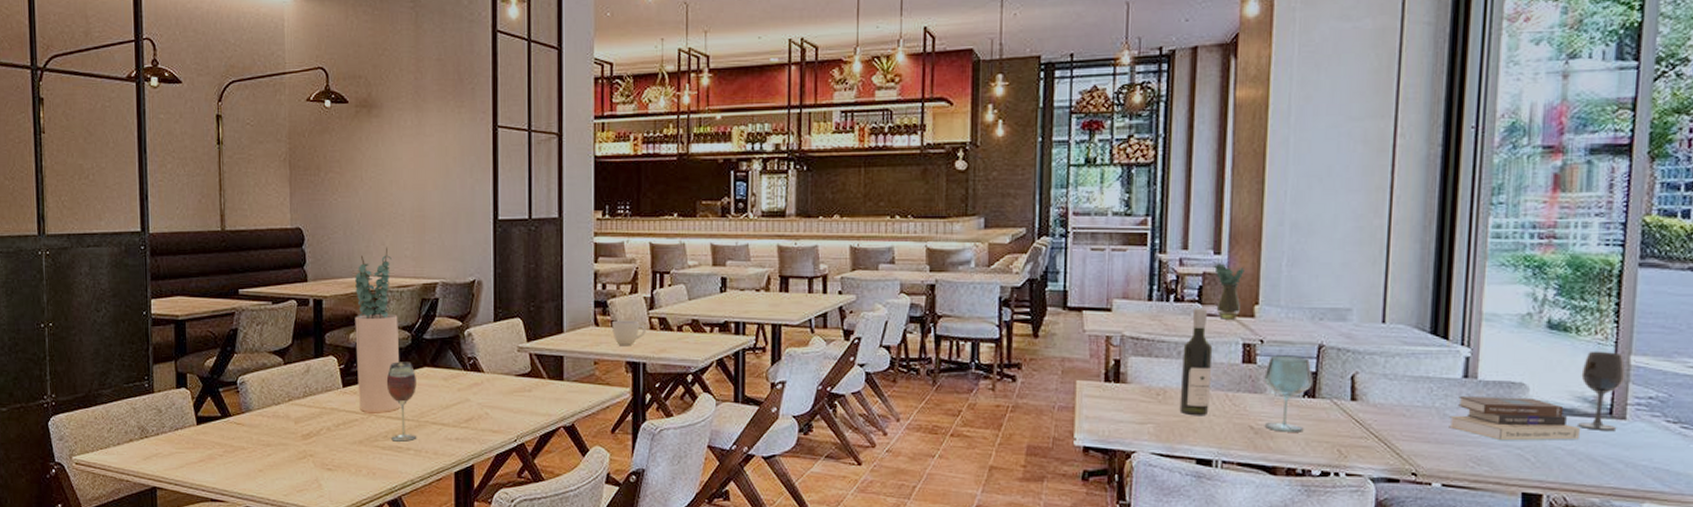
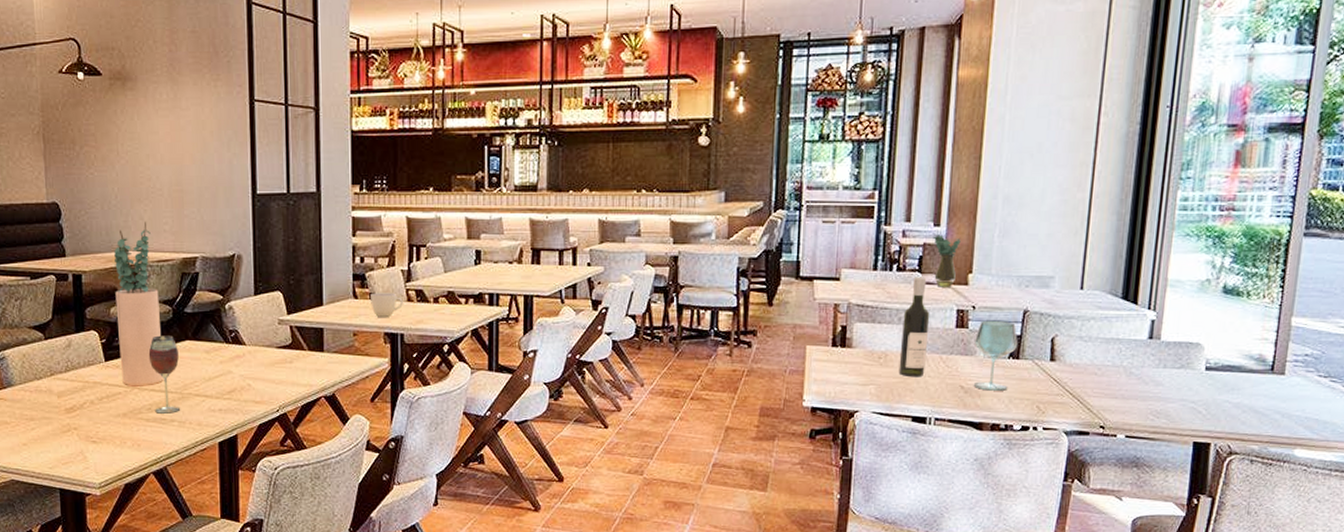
books: present [1449,395,1581,441] -> none [1134,355,1247,396]
wine glass: present [1578,351,1625,430] -> none [1244,313,1287,385]

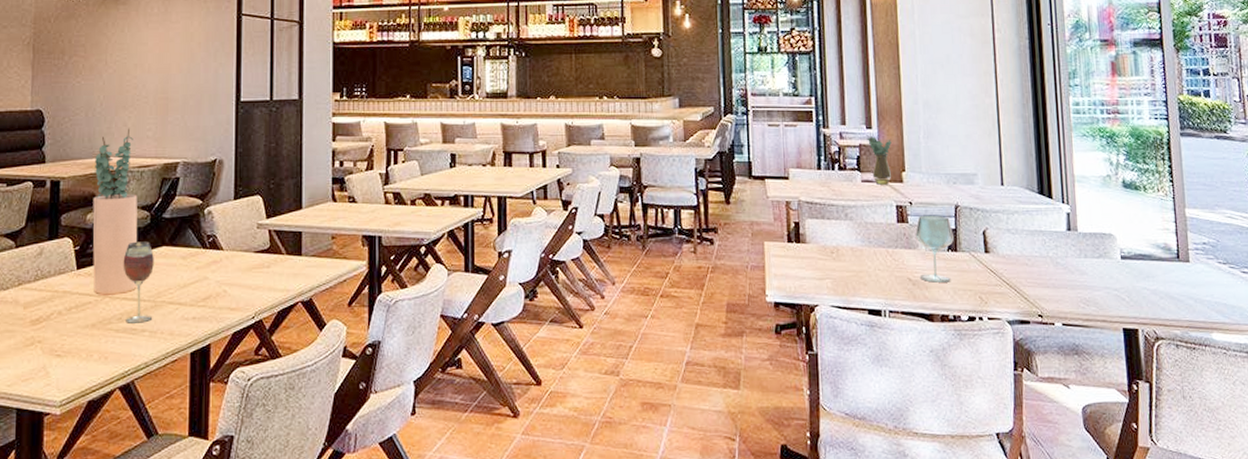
cup: present [370,293,403,317] -> none [349,195,381,220]
bottle: present [898,276,930,378] -> none [849,175,875,271]

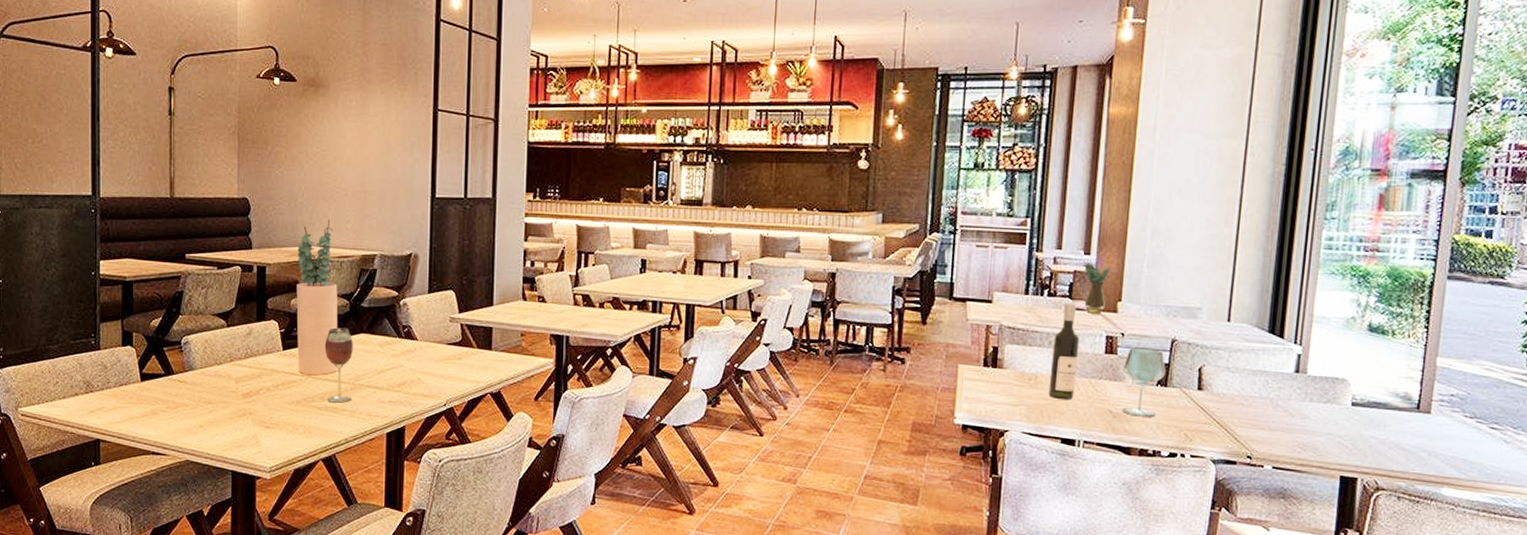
bottle: none [849,175,875,271] -> present [1048,302,1080,400]

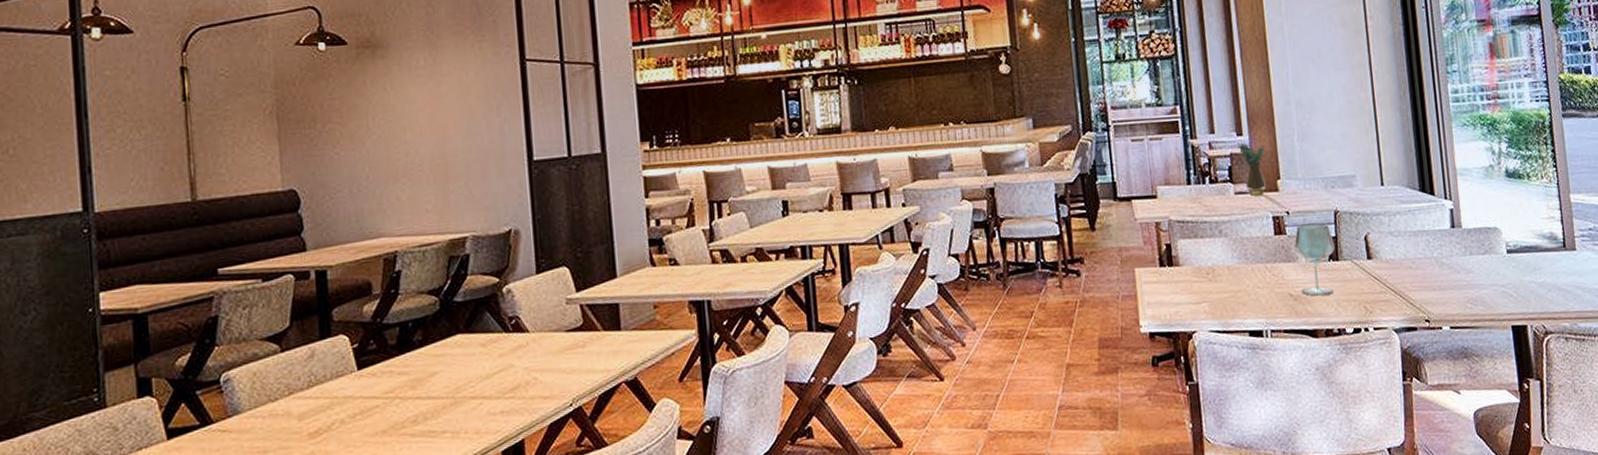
vase: present [296,219,338,376] -> none [366,202,432,397]
wineglass: present [324,327,353,403] -> none [411,330,452,426]
bottle: present [1048,302,1080,400] -> none [1223,186,1253,290]

